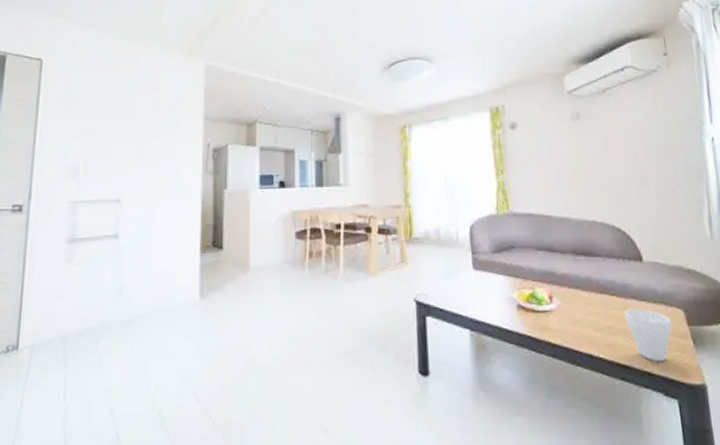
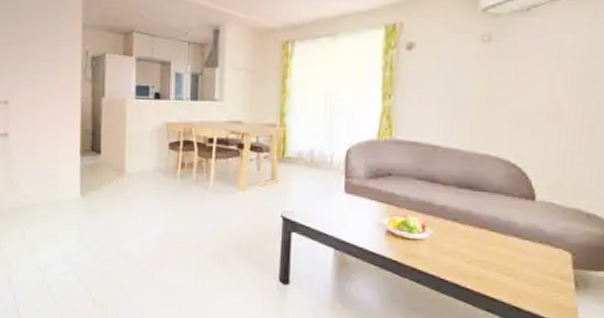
cup: present [624,309,672,362] -> none [502,246,554,300]

